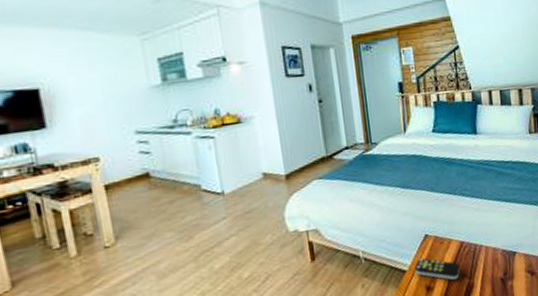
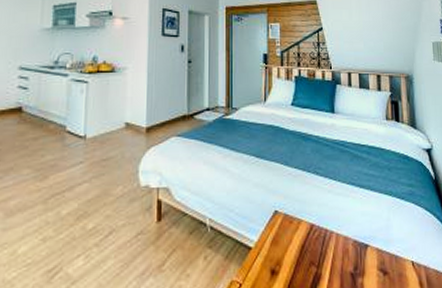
remote control: present [414,258,460,281] -> none [260,236,308,267]

